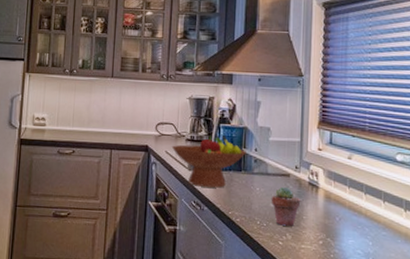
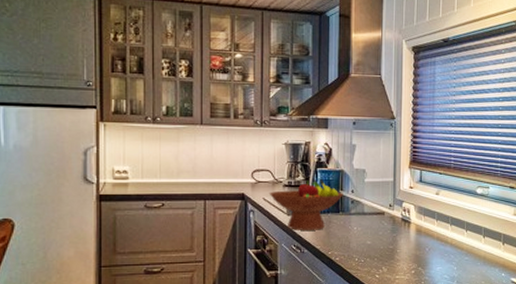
potted succulent: present [272,186,301,226] -> none [368,224,395,260]

